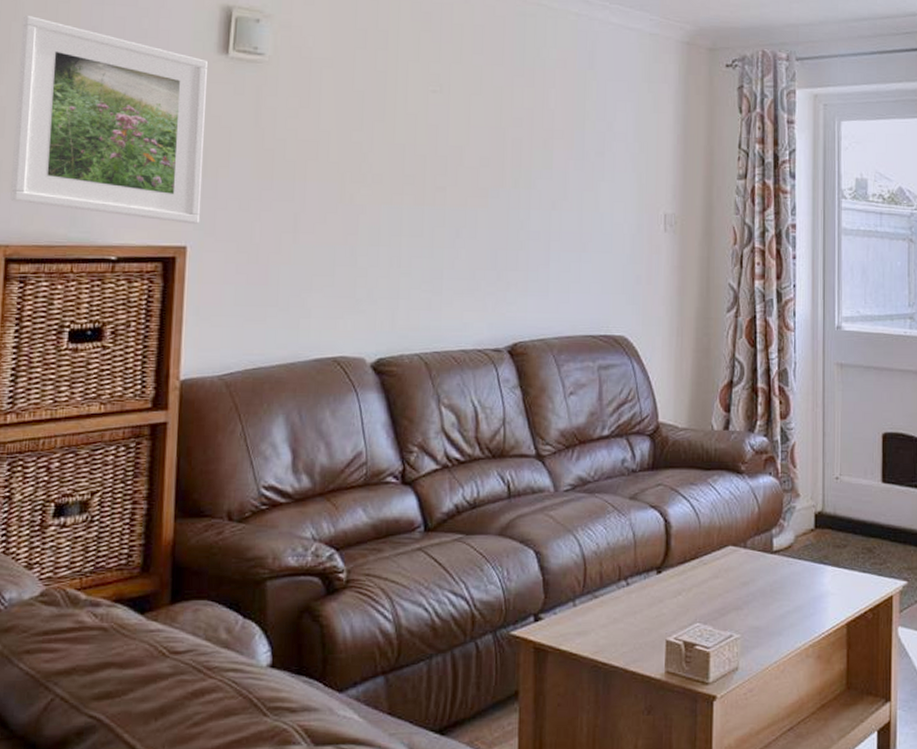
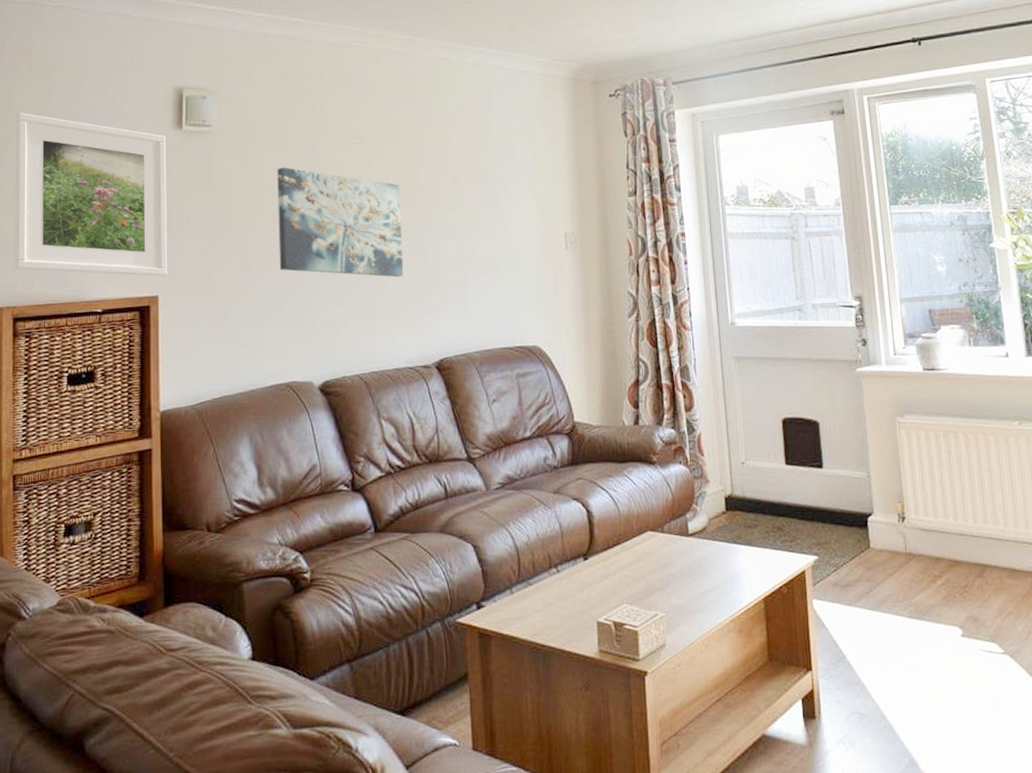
wall art: none [334,110,481,247] -> present [277,167,404,277]

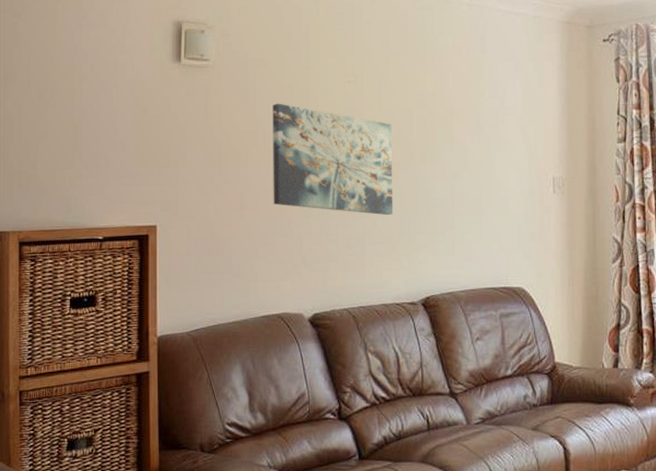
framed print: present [14,113,167,276] -> none [20,42,165,207]

